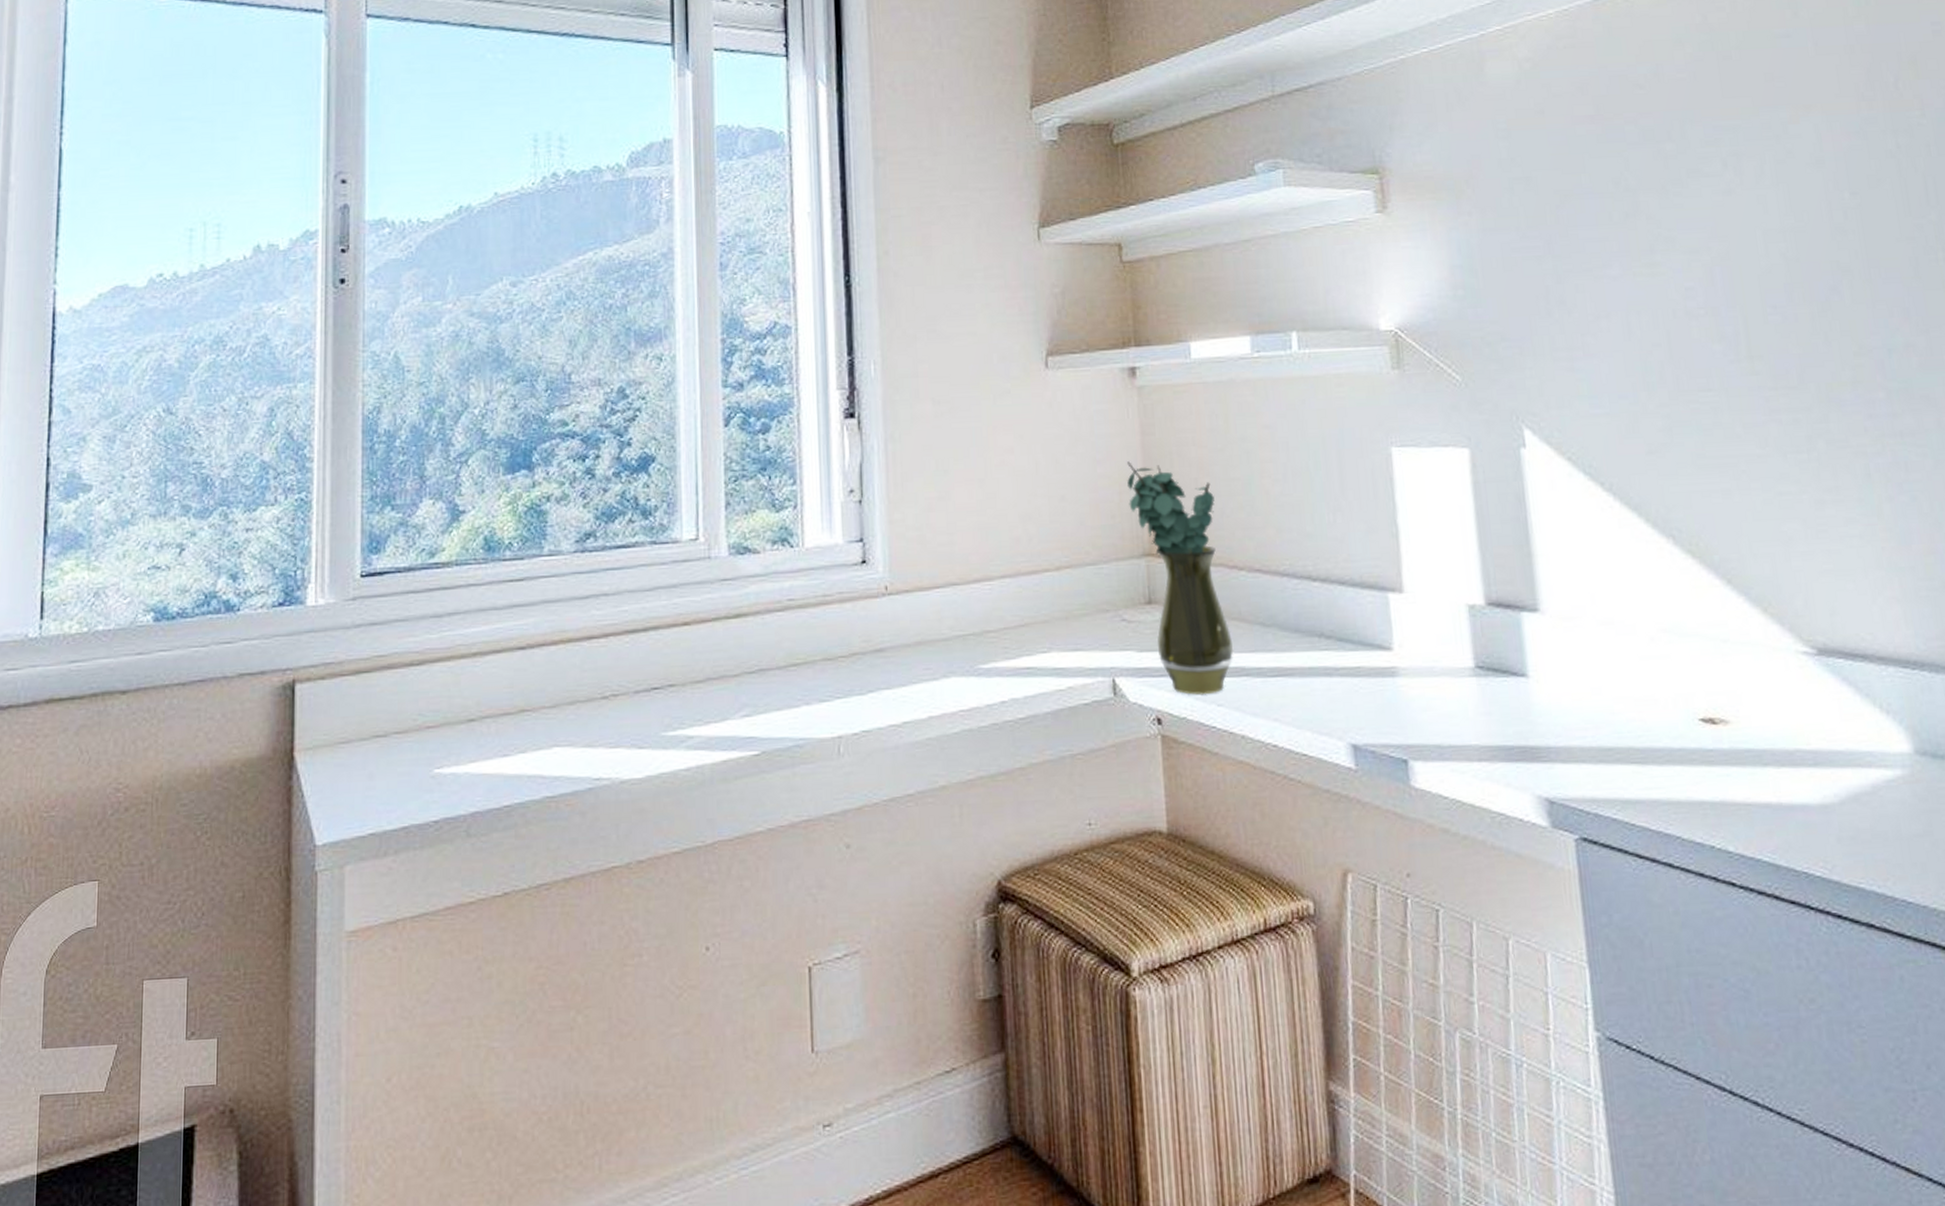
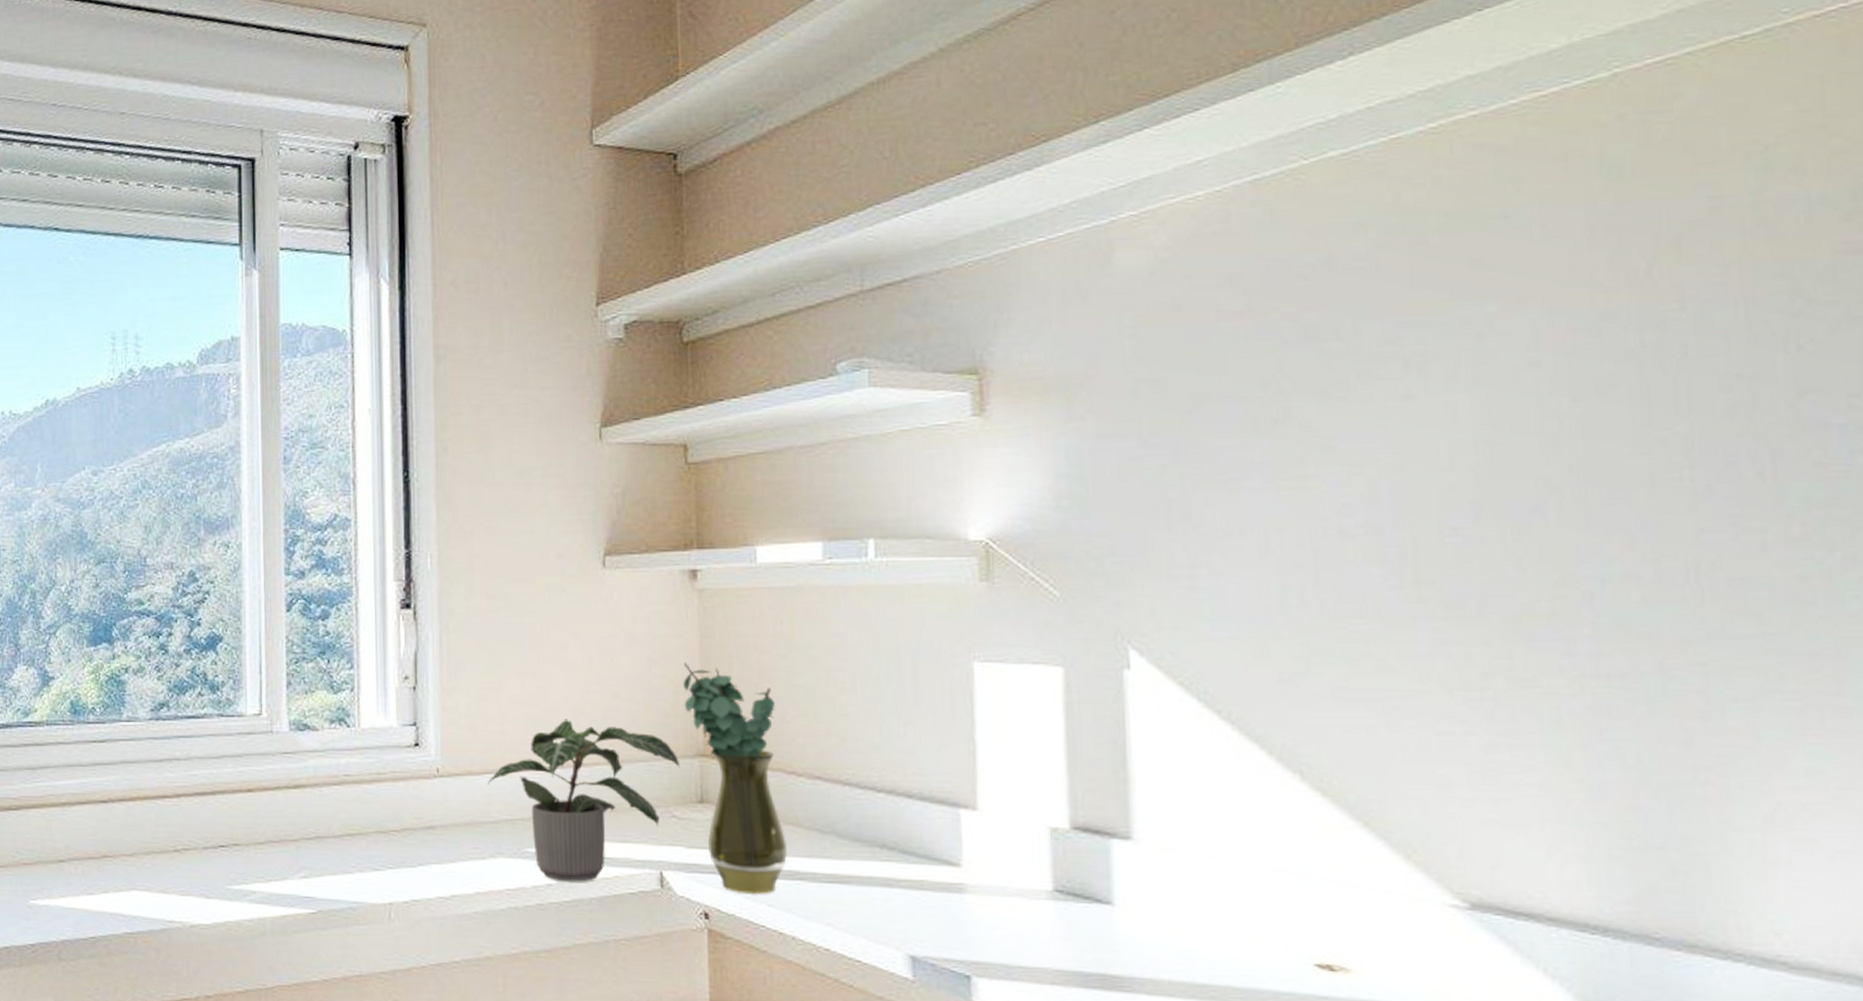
potted plant: none [937,525,1128,697] -> present [487,719,681,882]

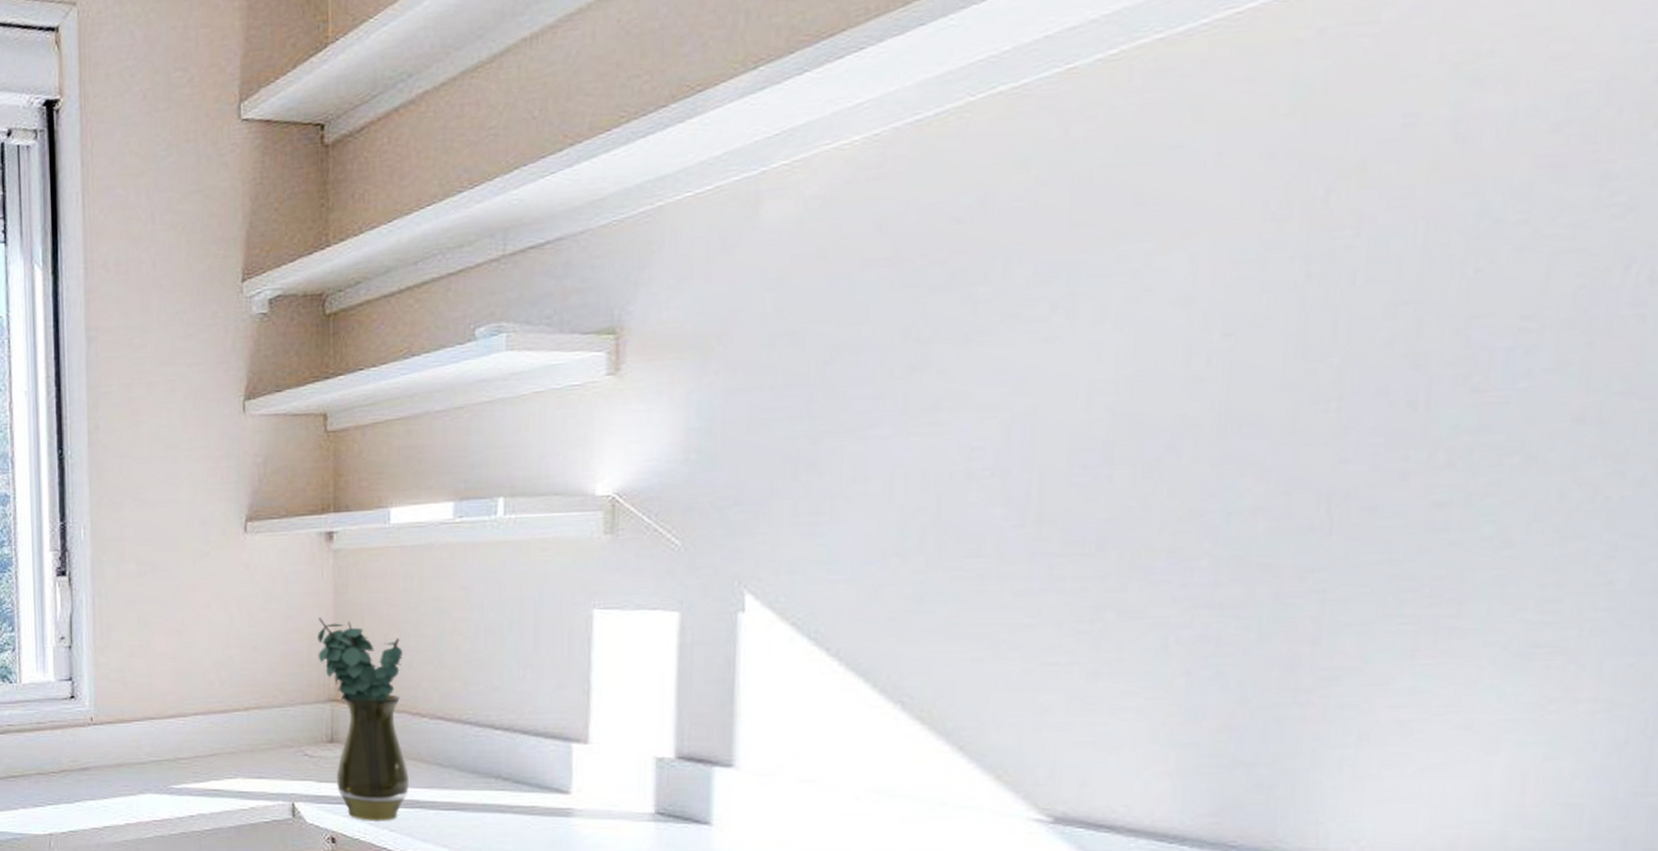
potted plant: present [487,719,681,882] -> none [136,671,313,813]

